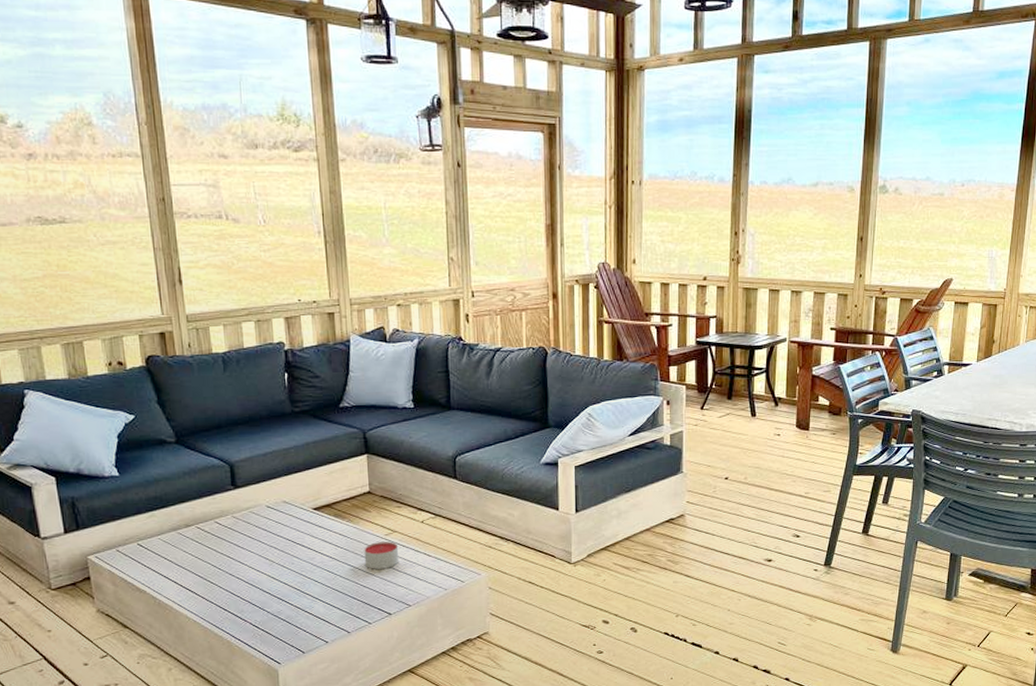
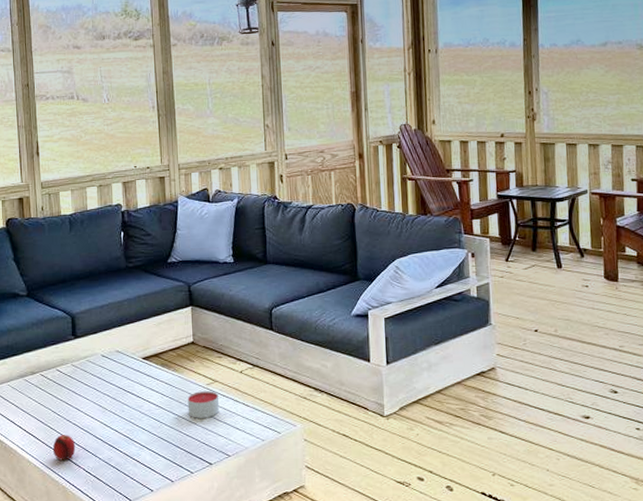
fruit: none [214,589,241,616] -> present [52,435,76,461]

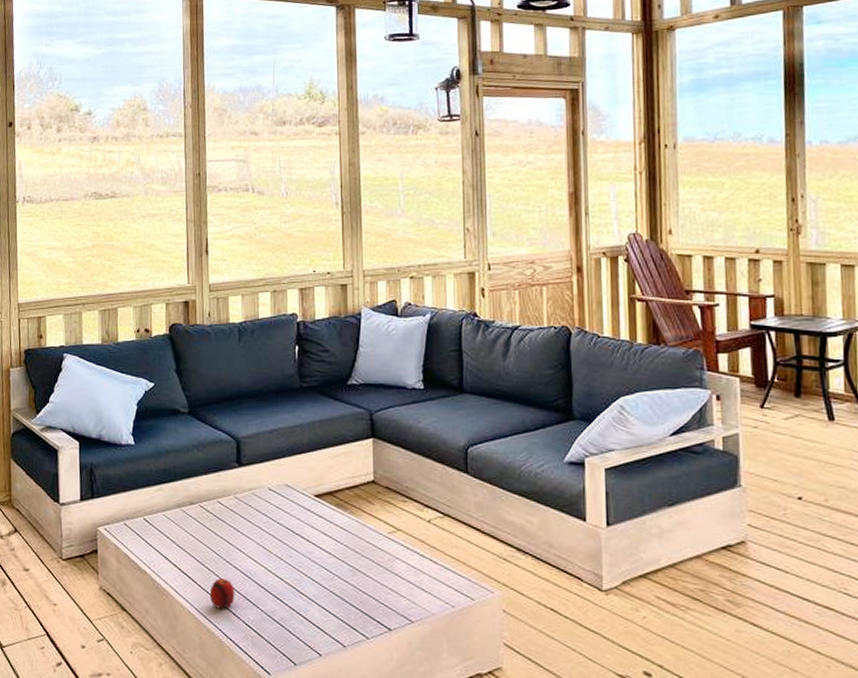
candle: present [187,391,220,418] -> none [365,540,403,574]

